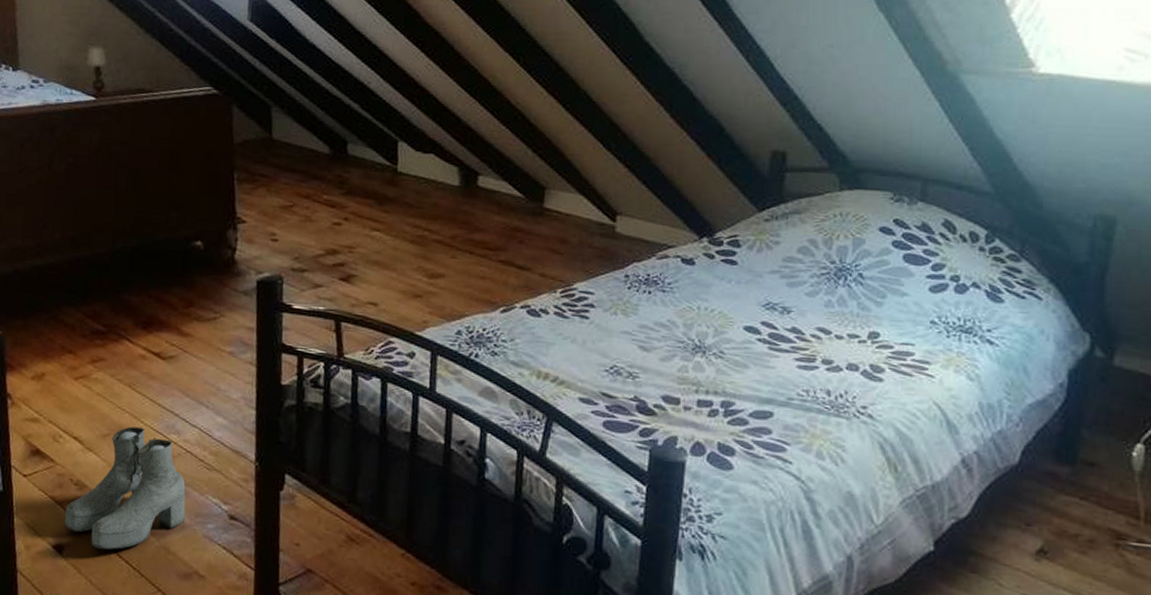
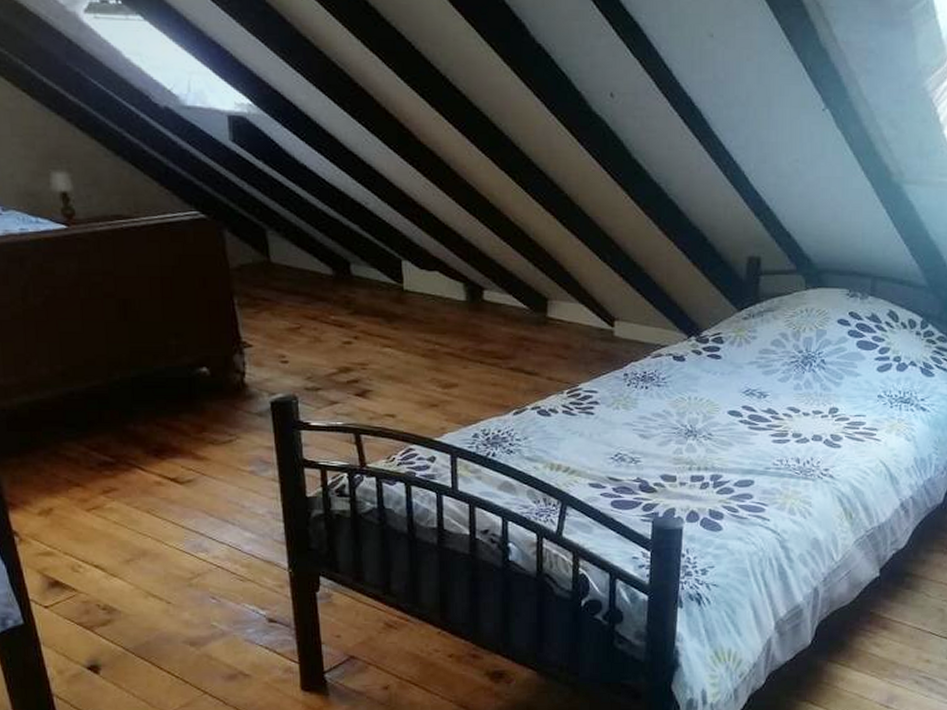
boots: present [64,426,186,550] -> none [96,550,223,665]

